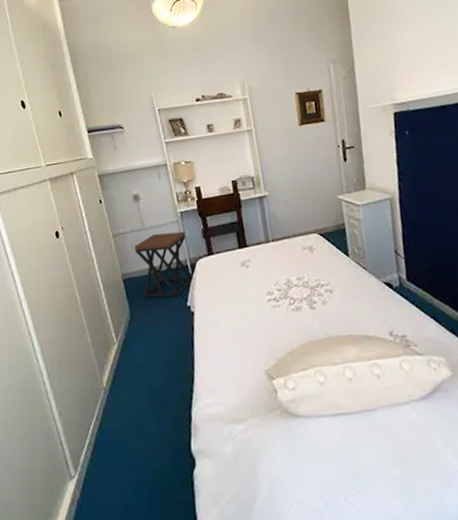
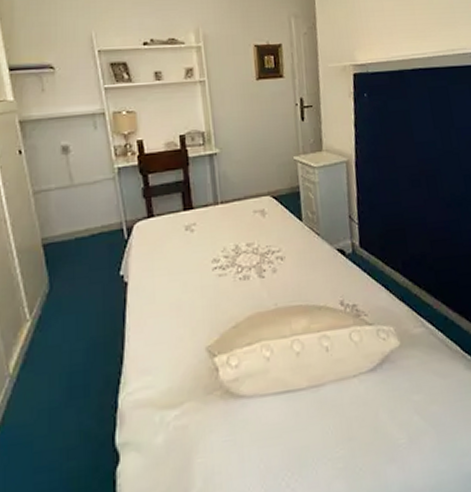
stool: present [134,231,194,299] -> none [60,190,129,267]

